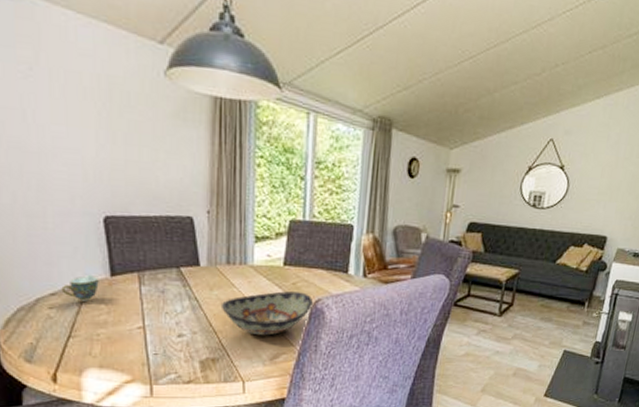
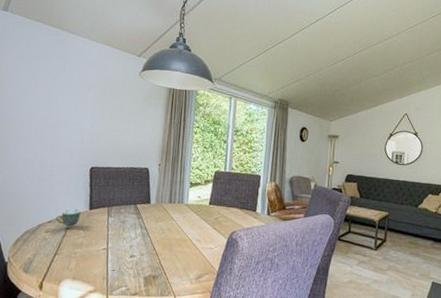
decorative bowl: present [220,291,314,336] -> none [162,224,230,259]

